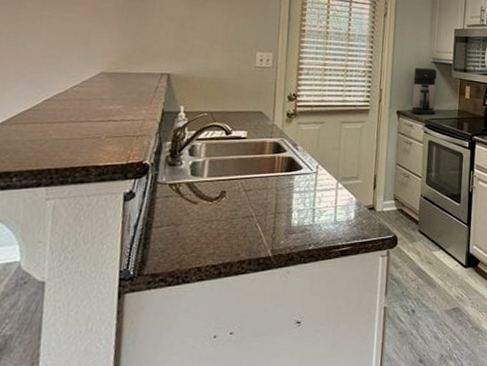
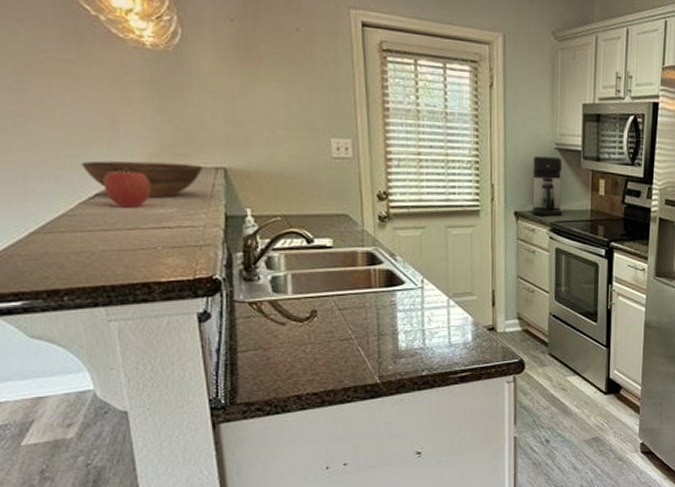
bowl: none [53,67,151,97] -> present [81,160,202,198]
fruit: none [67,72,106,105] -> present [103,167,151,208]

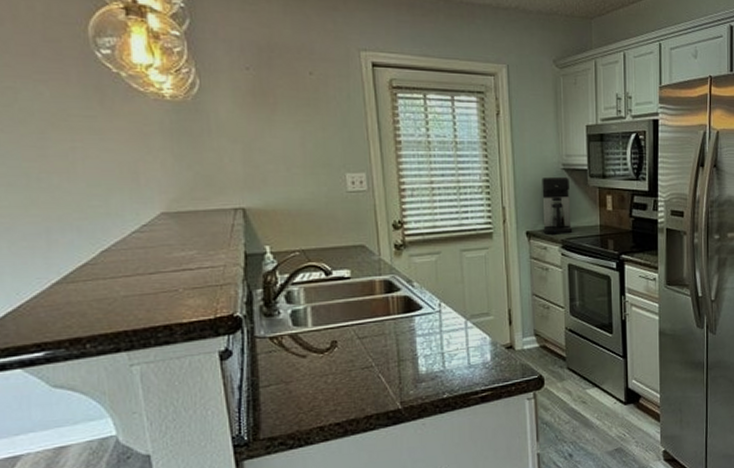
bowl: present [81,160,202,198] -> none [103,207,222,242]
fruit: present [103,167,151,208] -> none [125,214,171,253]

